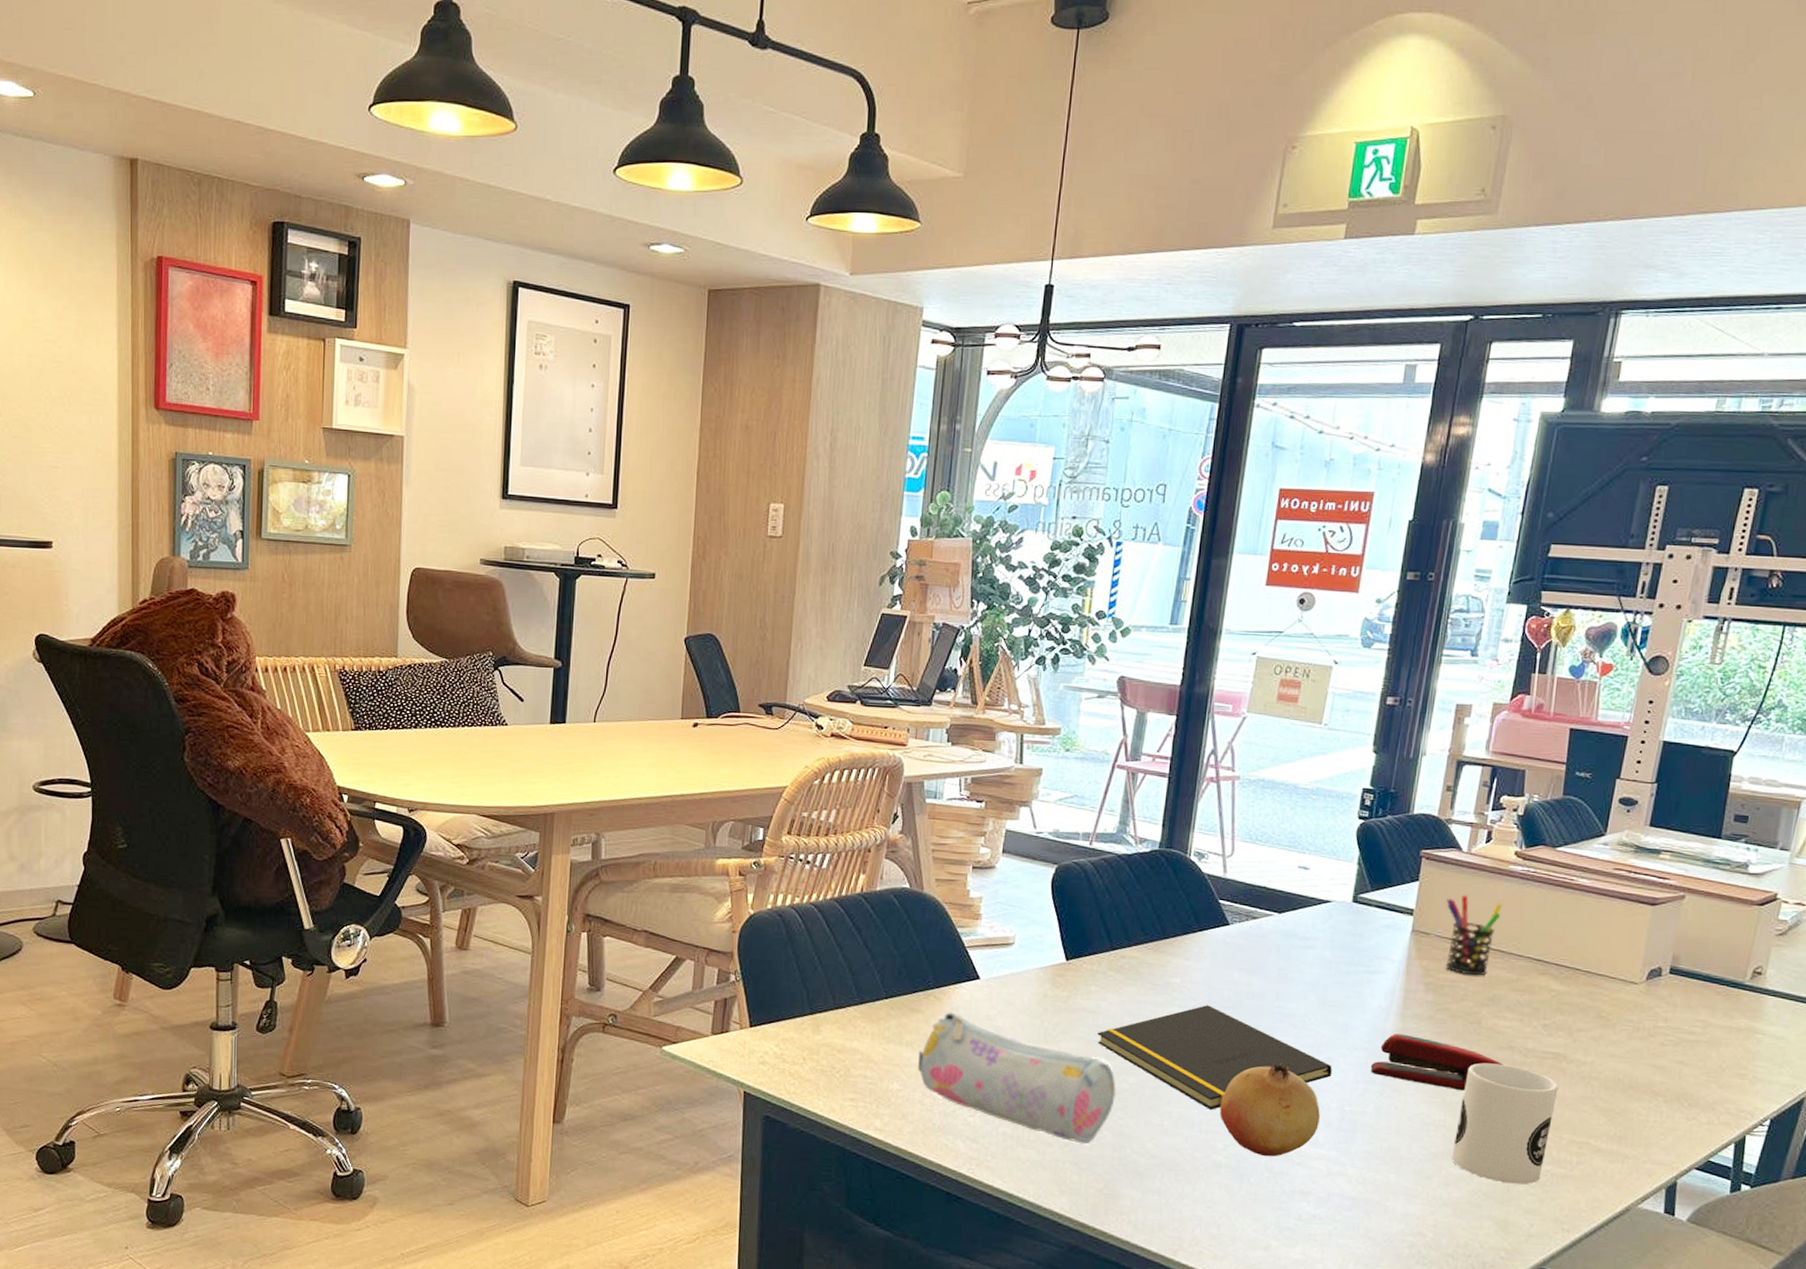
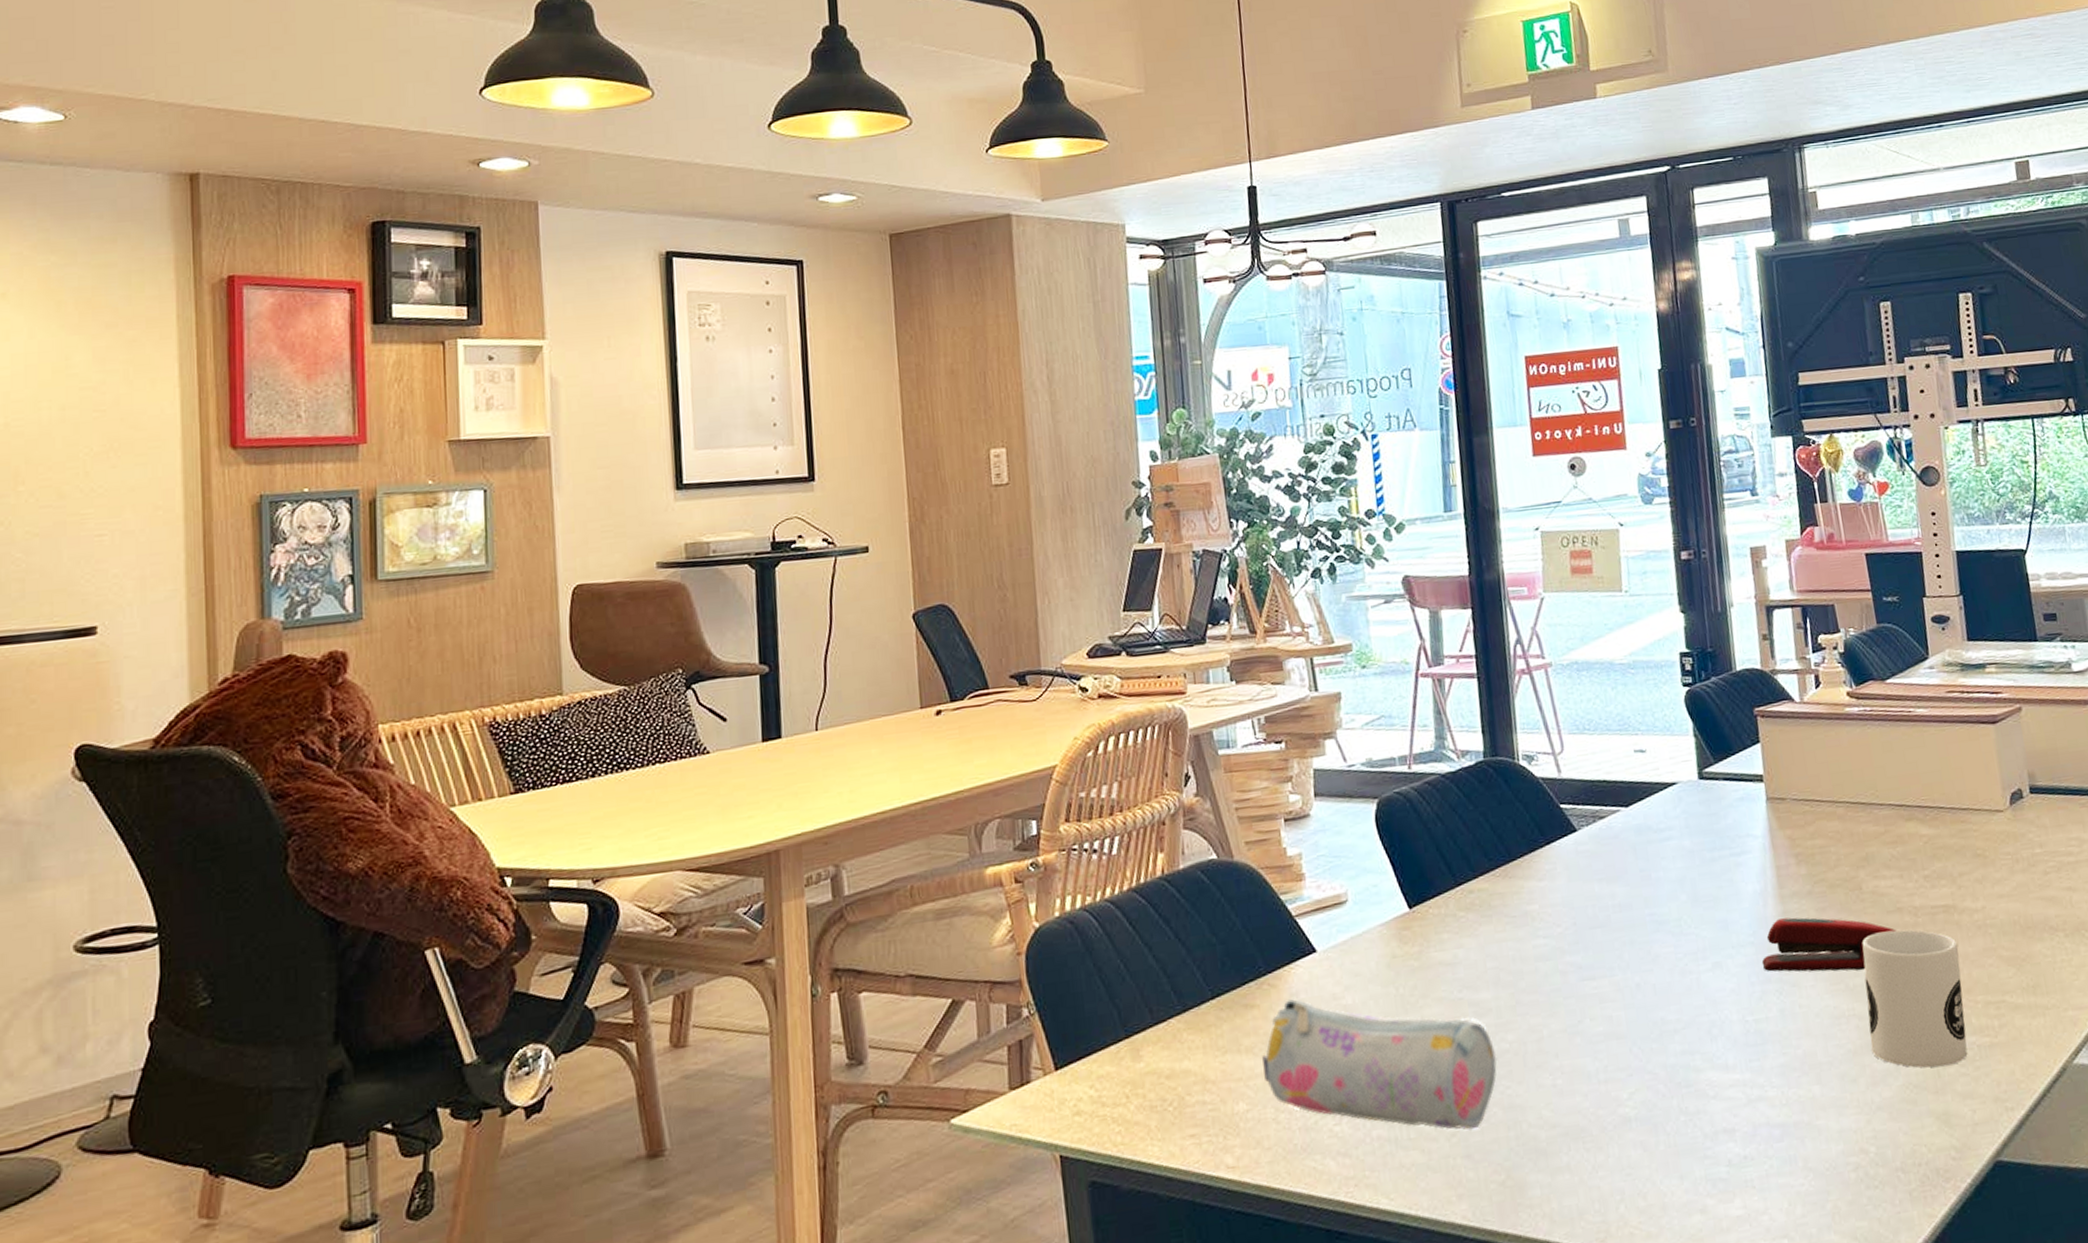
notepad: present [1097,1005,1332,1110] -> none [1461,928,1724,1054]
fruit: present [1220,1062,1320,1157] -> none [1613,980,1725,1097]
pen holder: present [1445,894,1502,976] -> none [1792,748,1854,837]

